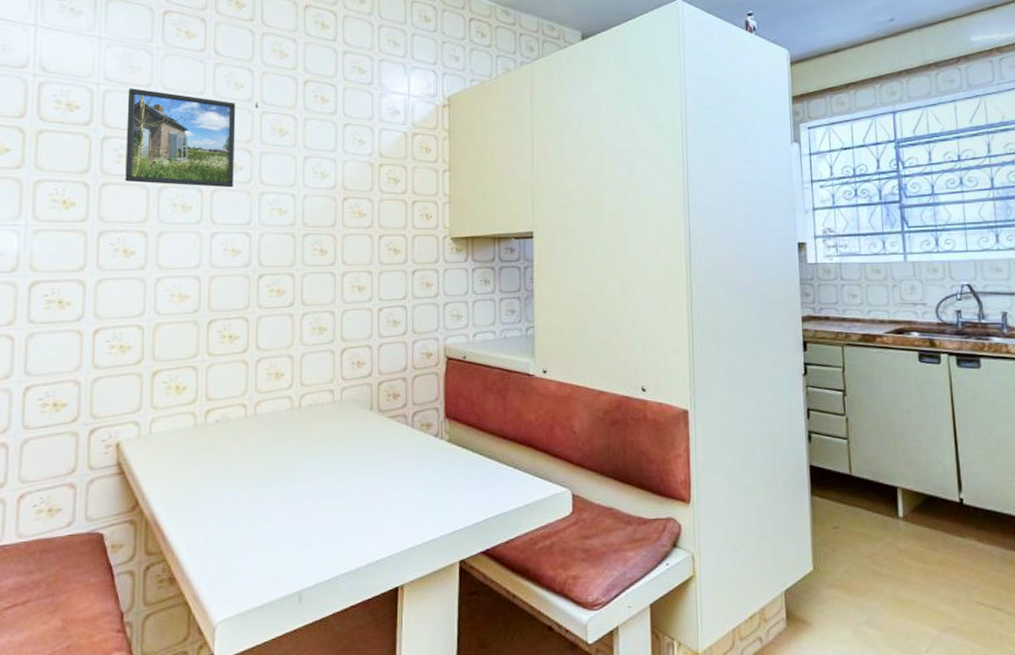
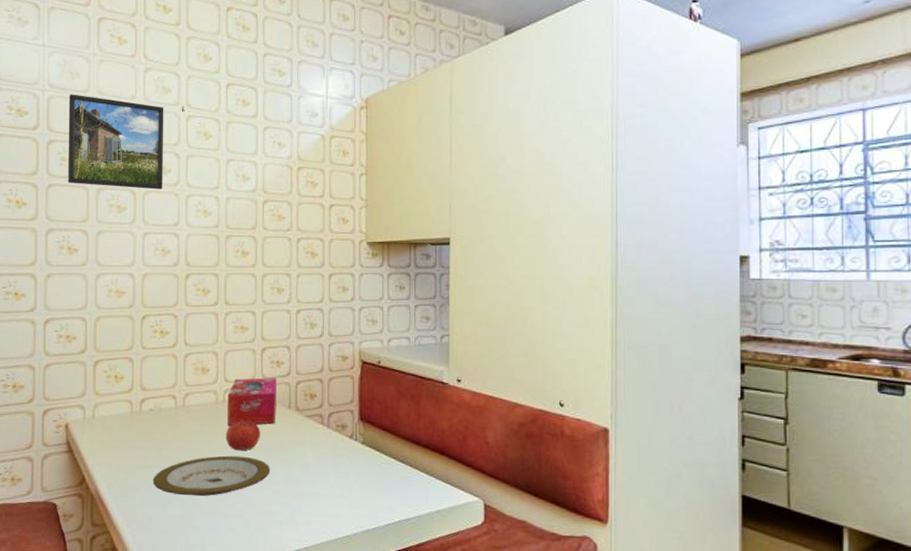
plate: none [218,464,351,512] -> present [153,455,271,496]
fruit: none [301,425,339,458] -> present [225,419,260,450]
tissue box: none [304,379,357,432] -> present [228,377,277,425]

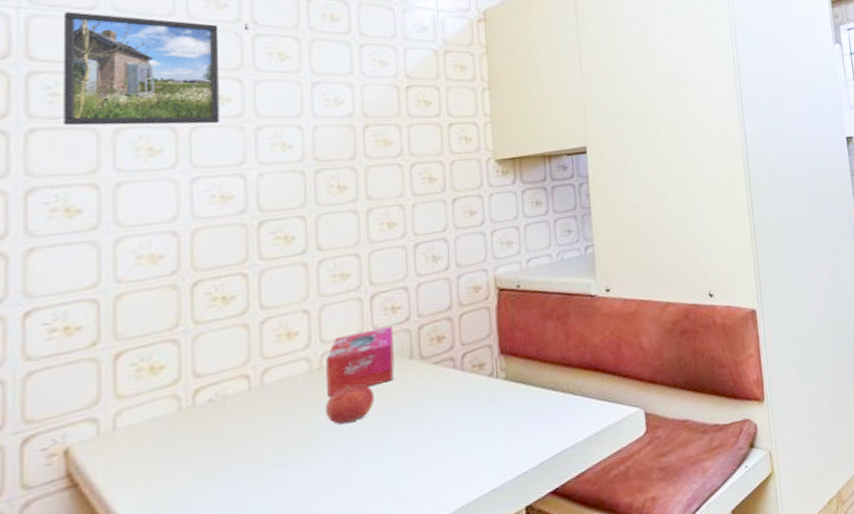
plate: present [153,455,271,496] -> none [216,427,390,503]

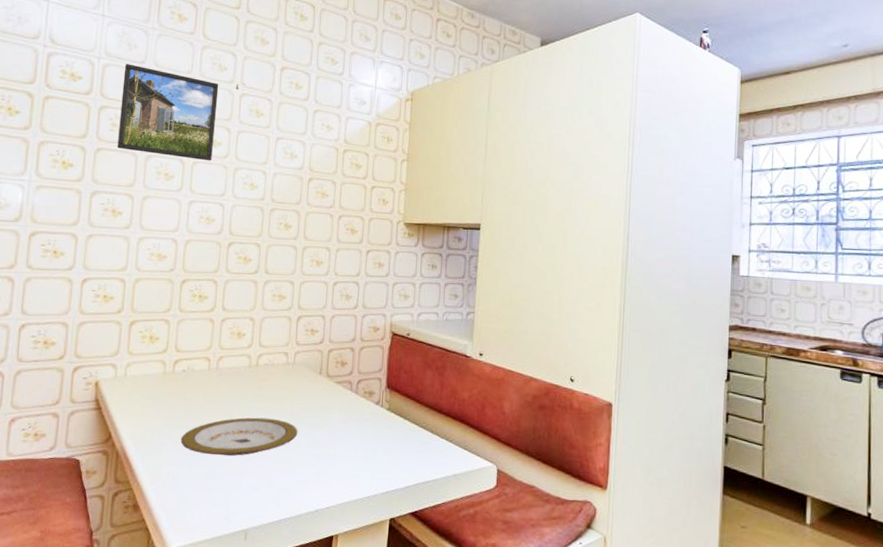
plate: none [216,427,390,503] -> present [180,417,298,456]
fruit: present [325,385,374,424] -> none [256,383,291,413]
tissue box: present [326,326,395,396] -> none [259,344,310,389]

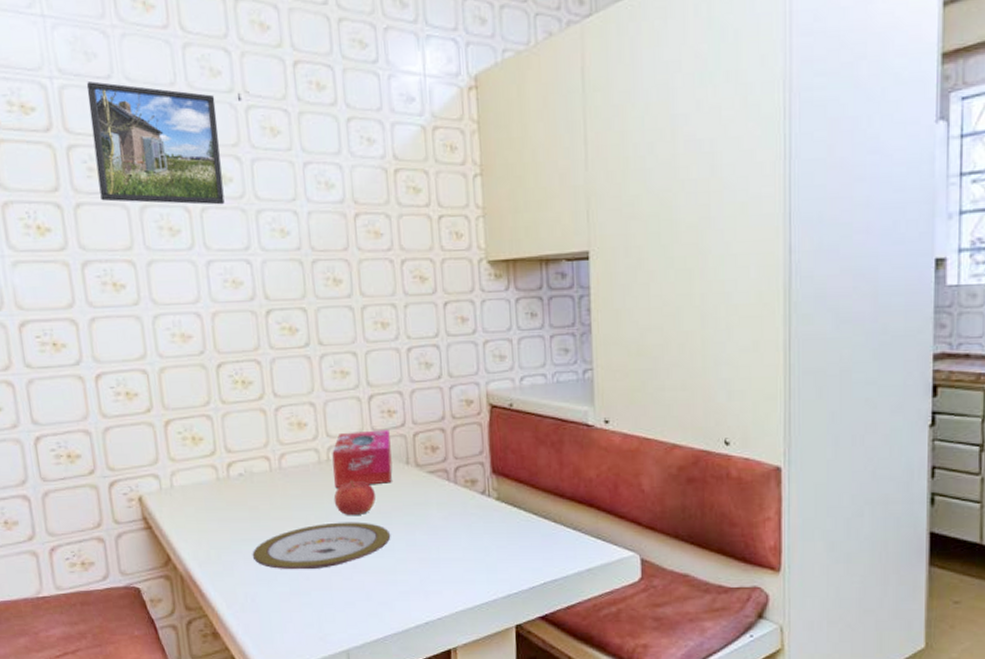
fruit: none [256,383,291,413] -> present [333,480,376,515]
tissue box: none [259,344,310,389] -> present [332,430,393,487]

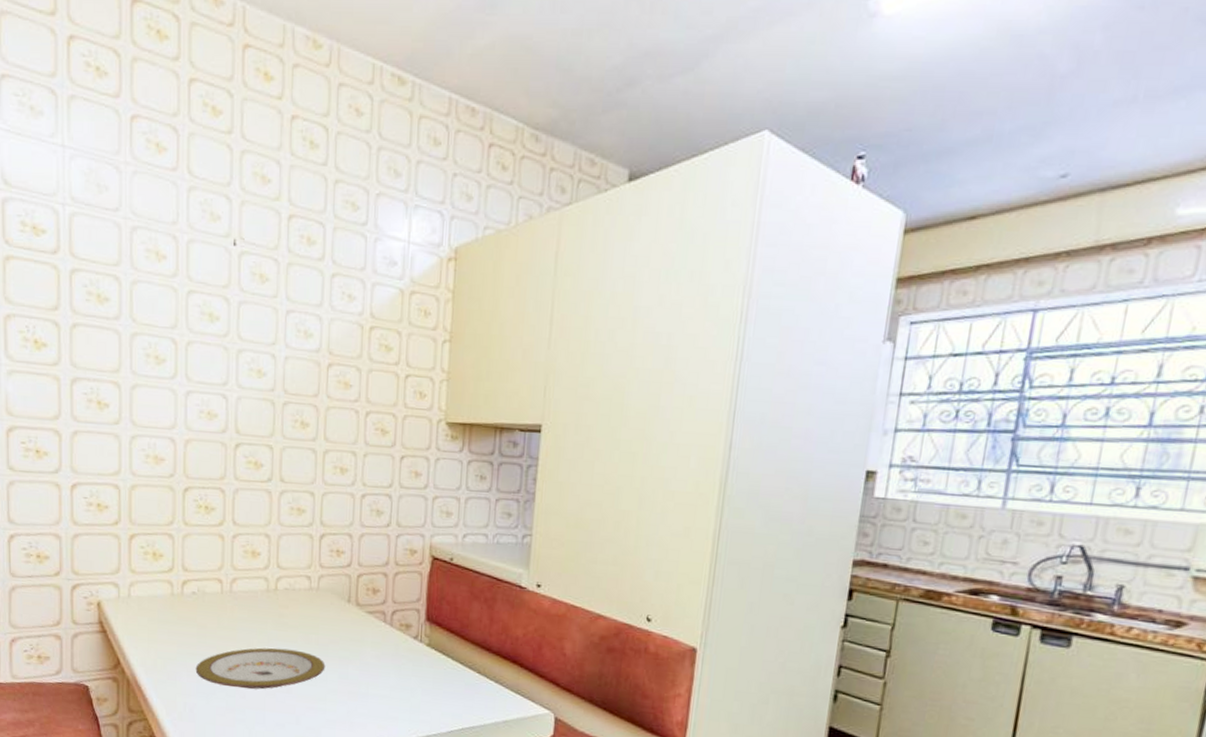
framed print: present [86,81,225,205] -> none [95,212,212,341]
tissue box: present [332,430,393,487] -> none [279,565,336,618]
fruit: present [333,480,376,515] -> none [276,611,315,644]

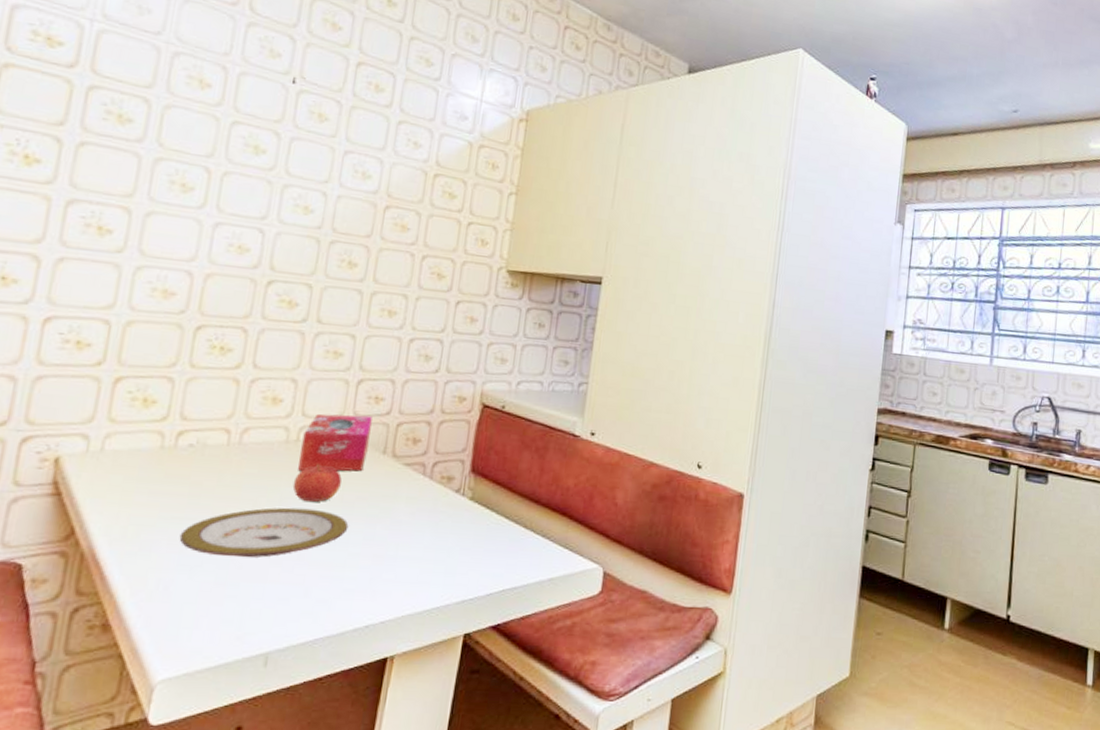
fruit: none [276,611,315,644] -> present [292,464,342,502]
tissue box: none [279,565,336,618] -> present [298,413,372,472]

